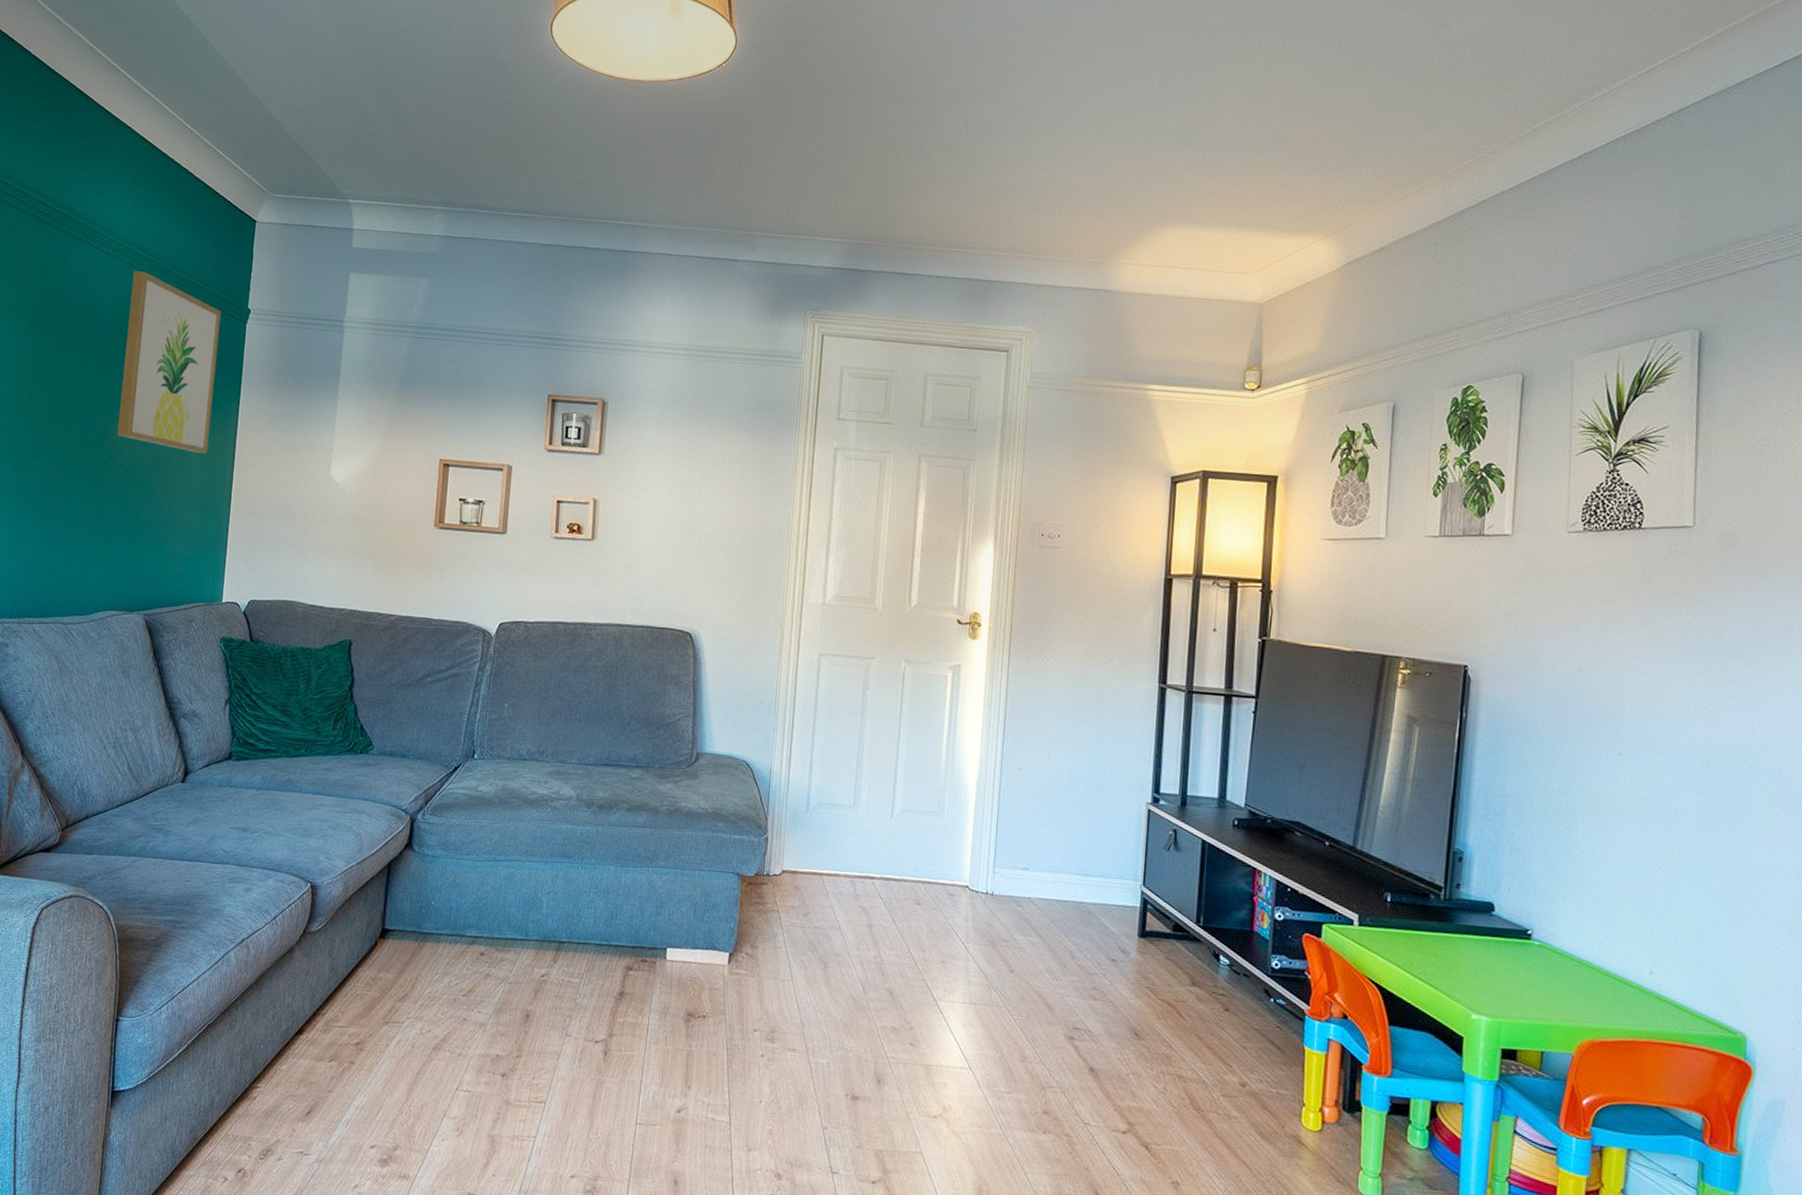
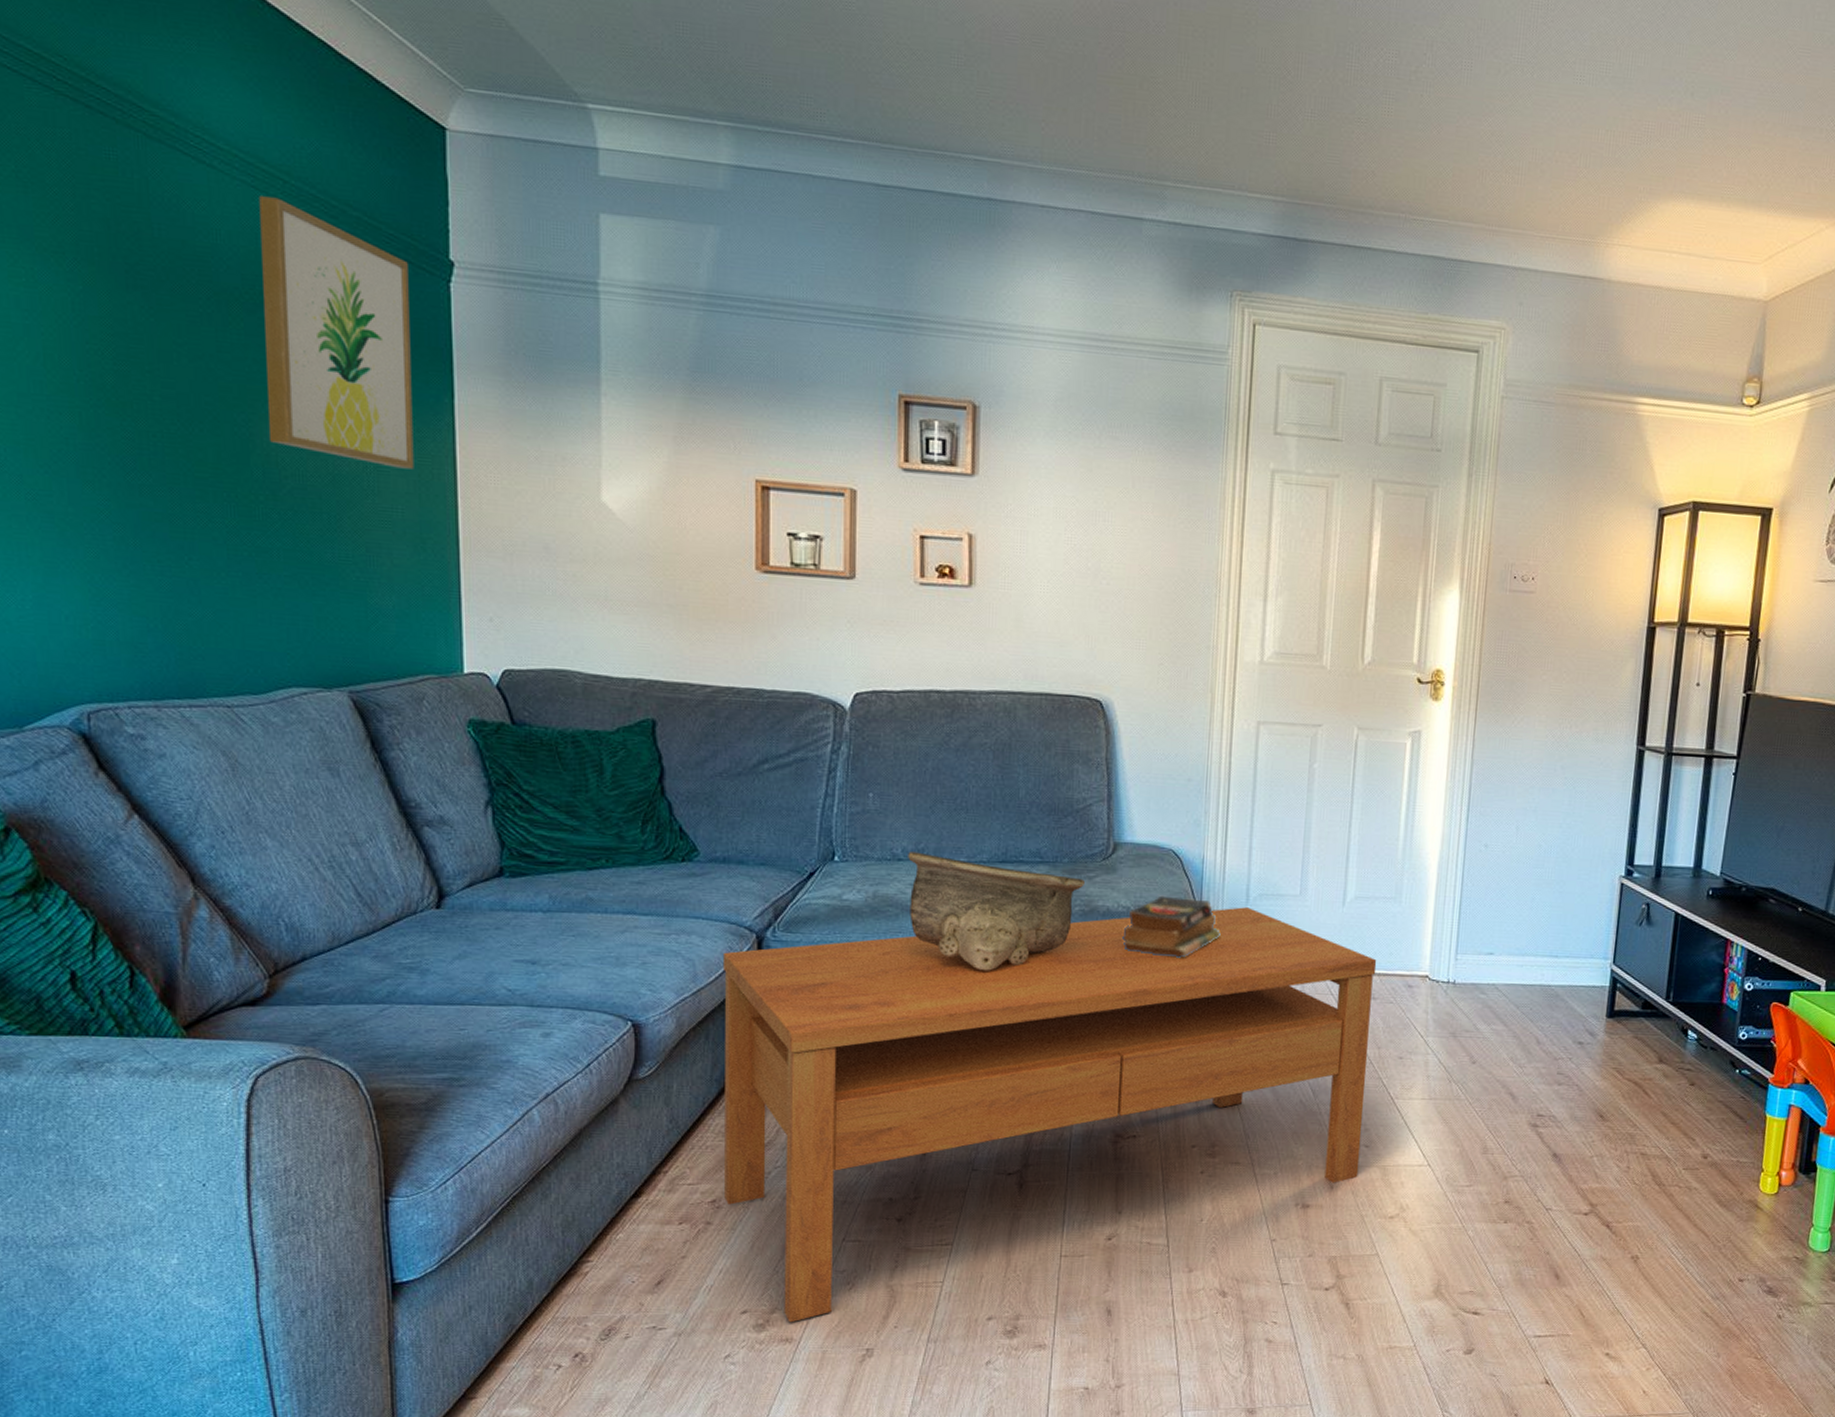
coffee table: none [366,814,922,1161] -> present [722,907,1377,1323]
decorative bowl: none [529,753,671,858] -> present [908,852,1085,971]
books: none [700,800,784,857] -> present [1122,895,1221,958]

